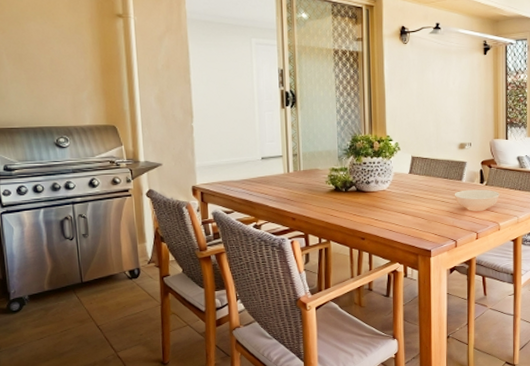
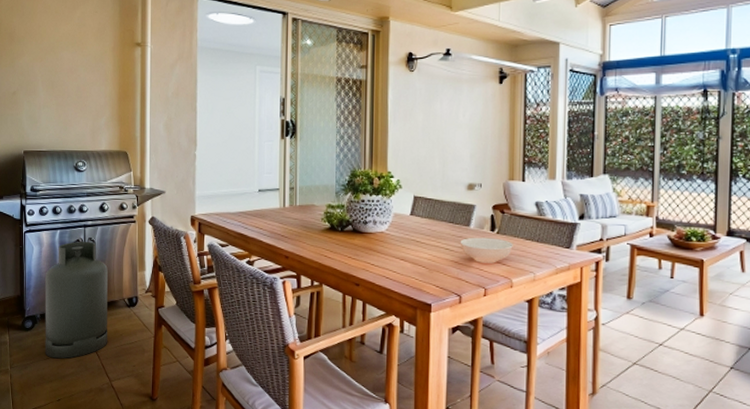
gas cylinder: none [30,218,110,338] -> present [45,241,108,359]

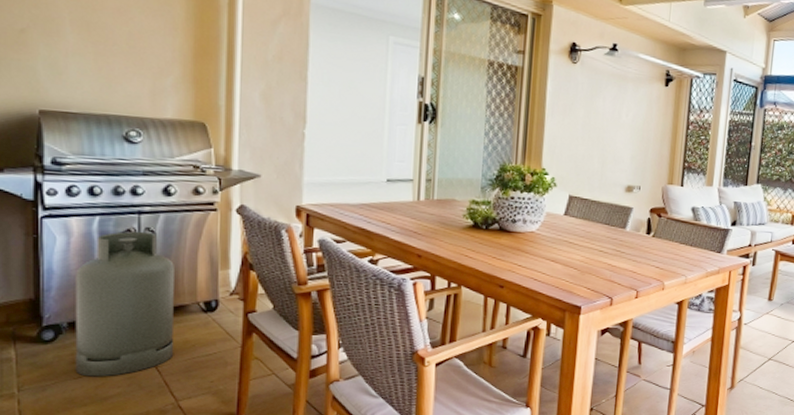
bowl: present [460,237,513,264] -> none [614,239,668,266]

